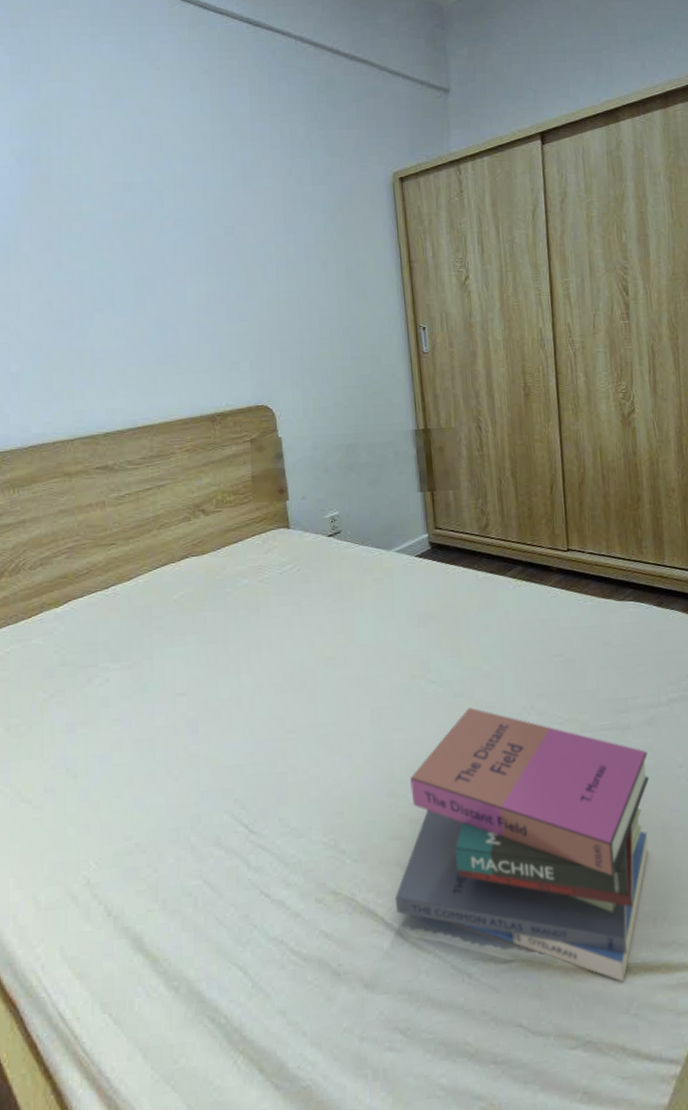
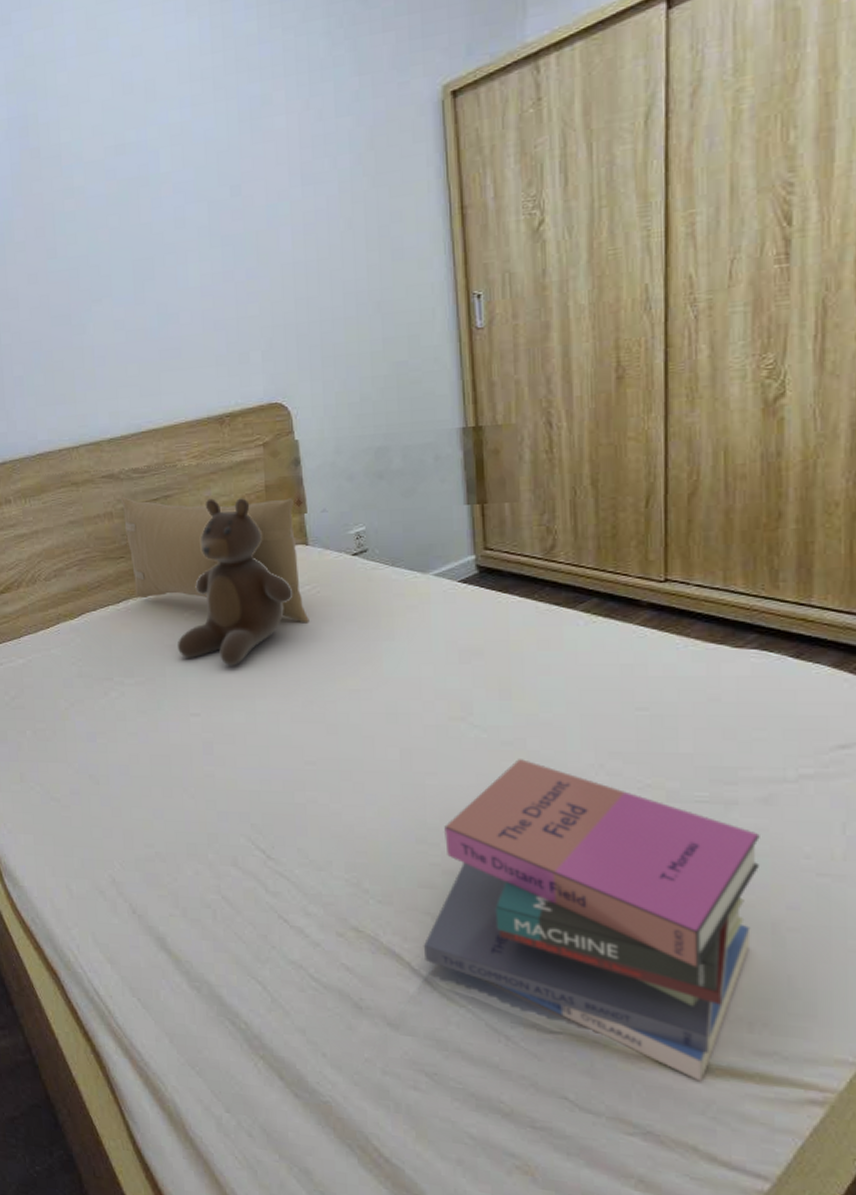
pillow: none [113,486,291,599] -> present [120,496,309,624]
teddy bear: none [165,487,276,644] -> present [177,498,294,666]

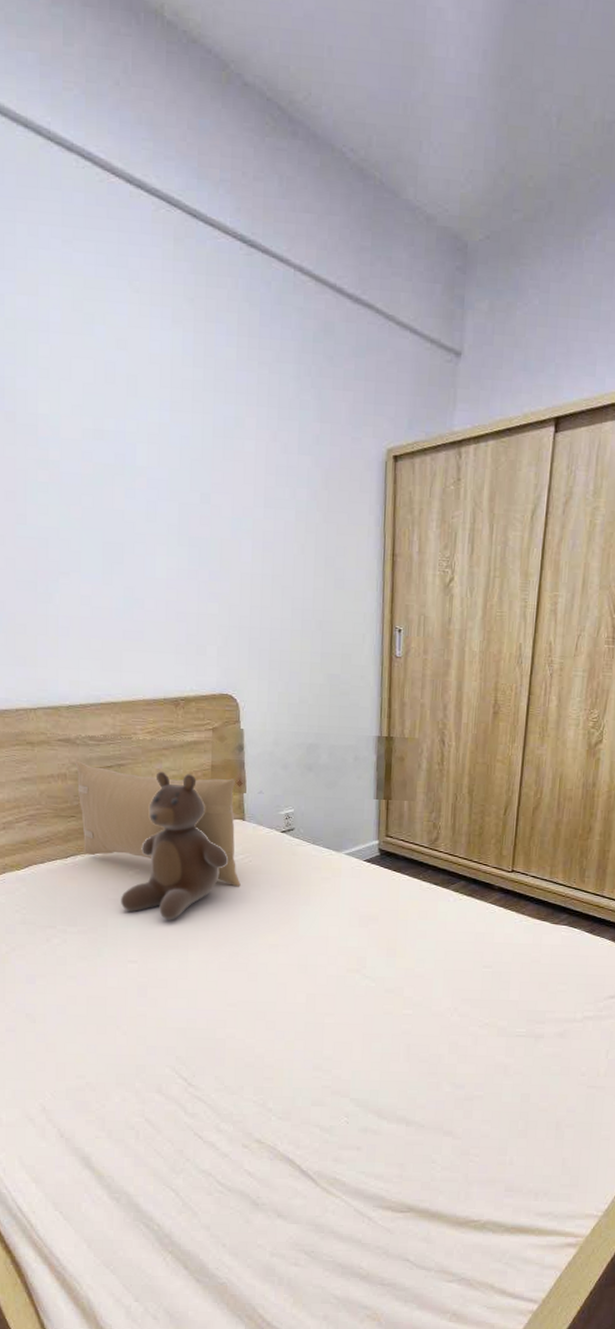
books: present [423,759,760,1082] -> none [311,1003,555,1238]

